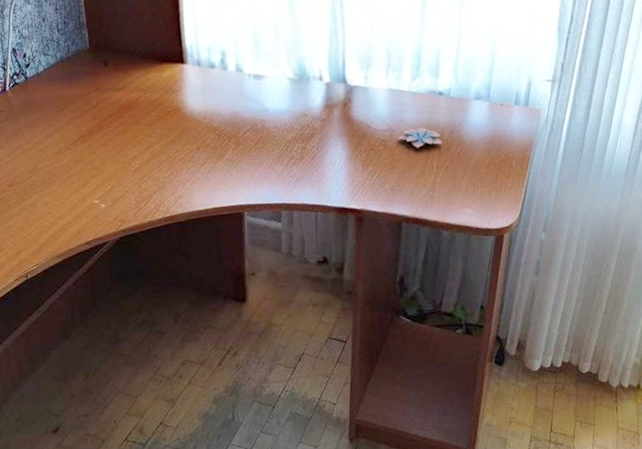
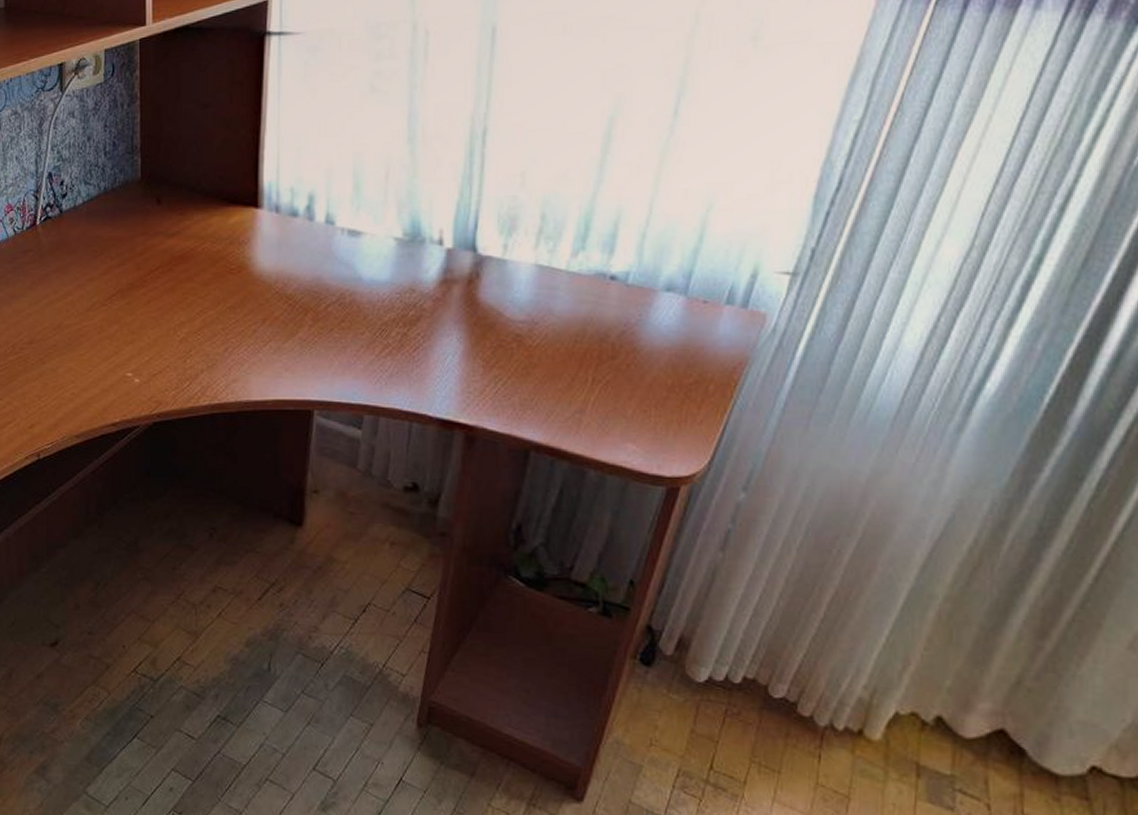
flower: present [398,127,443,148] -> none [540,322,606,351]

